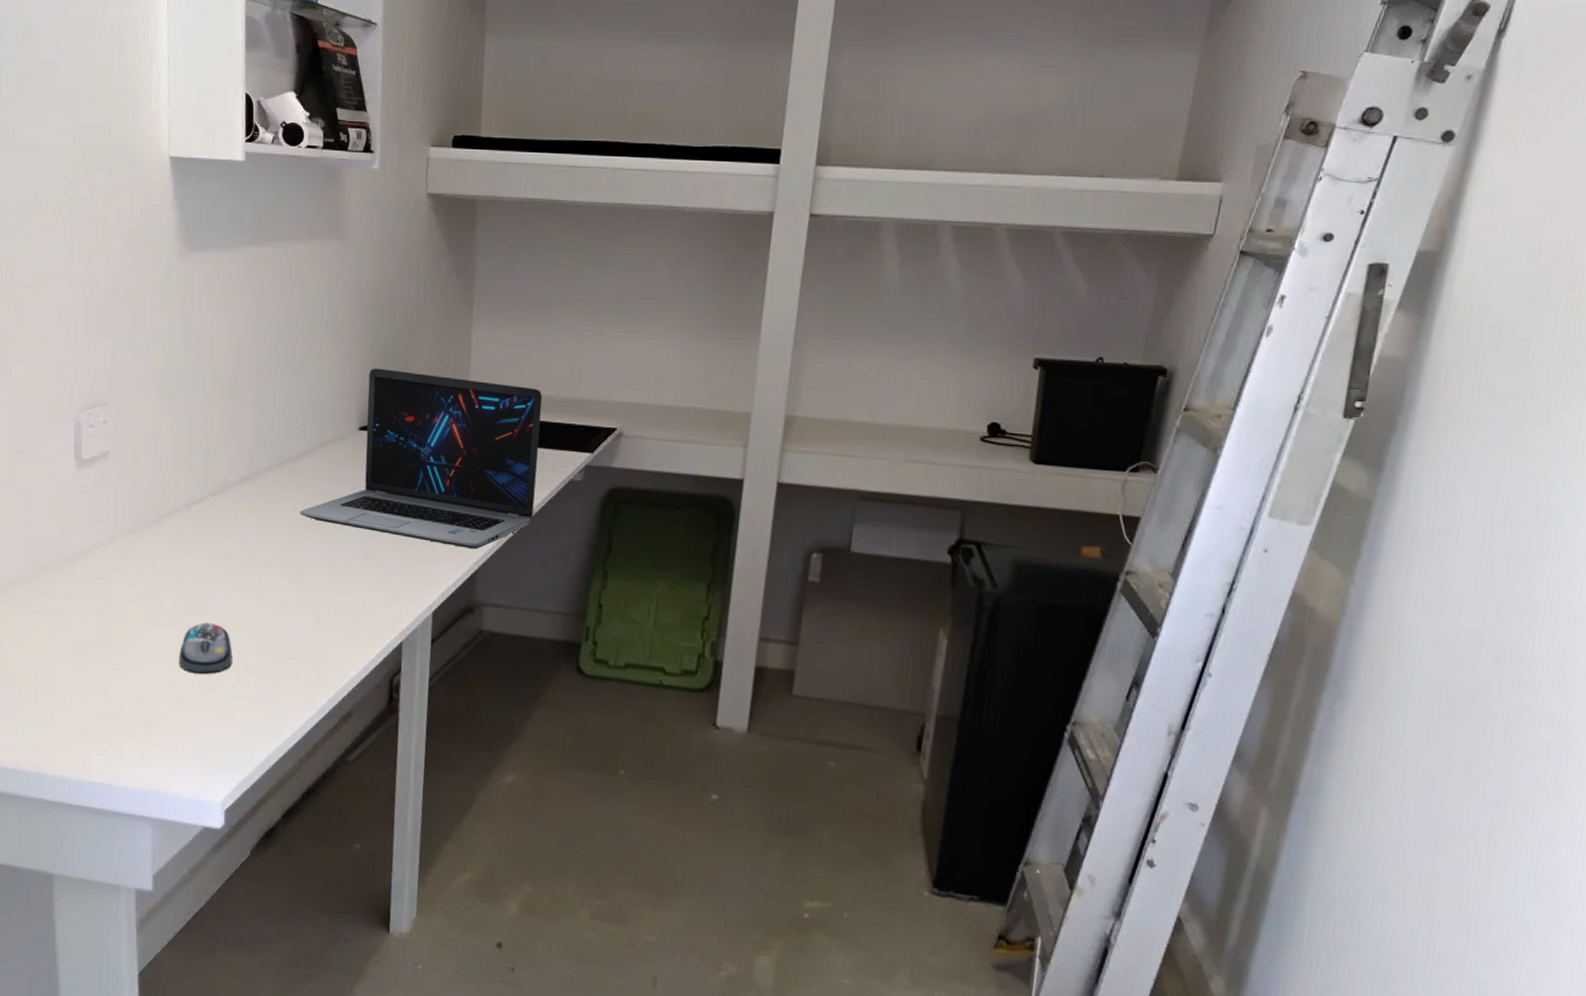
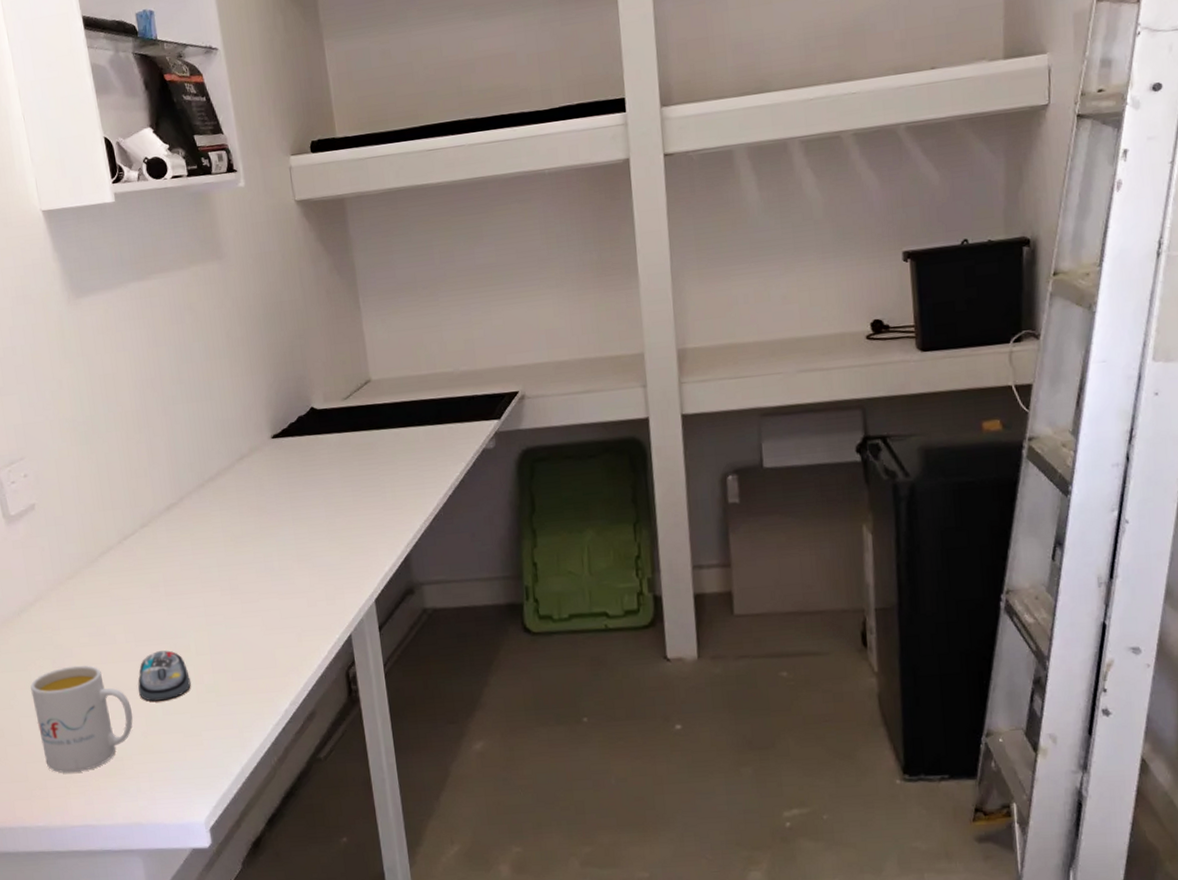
mug: none [71,621,169,729] -> present [30,665,133,773]
laptop: present [299,368,543,549] -> none [229,367,454,533]

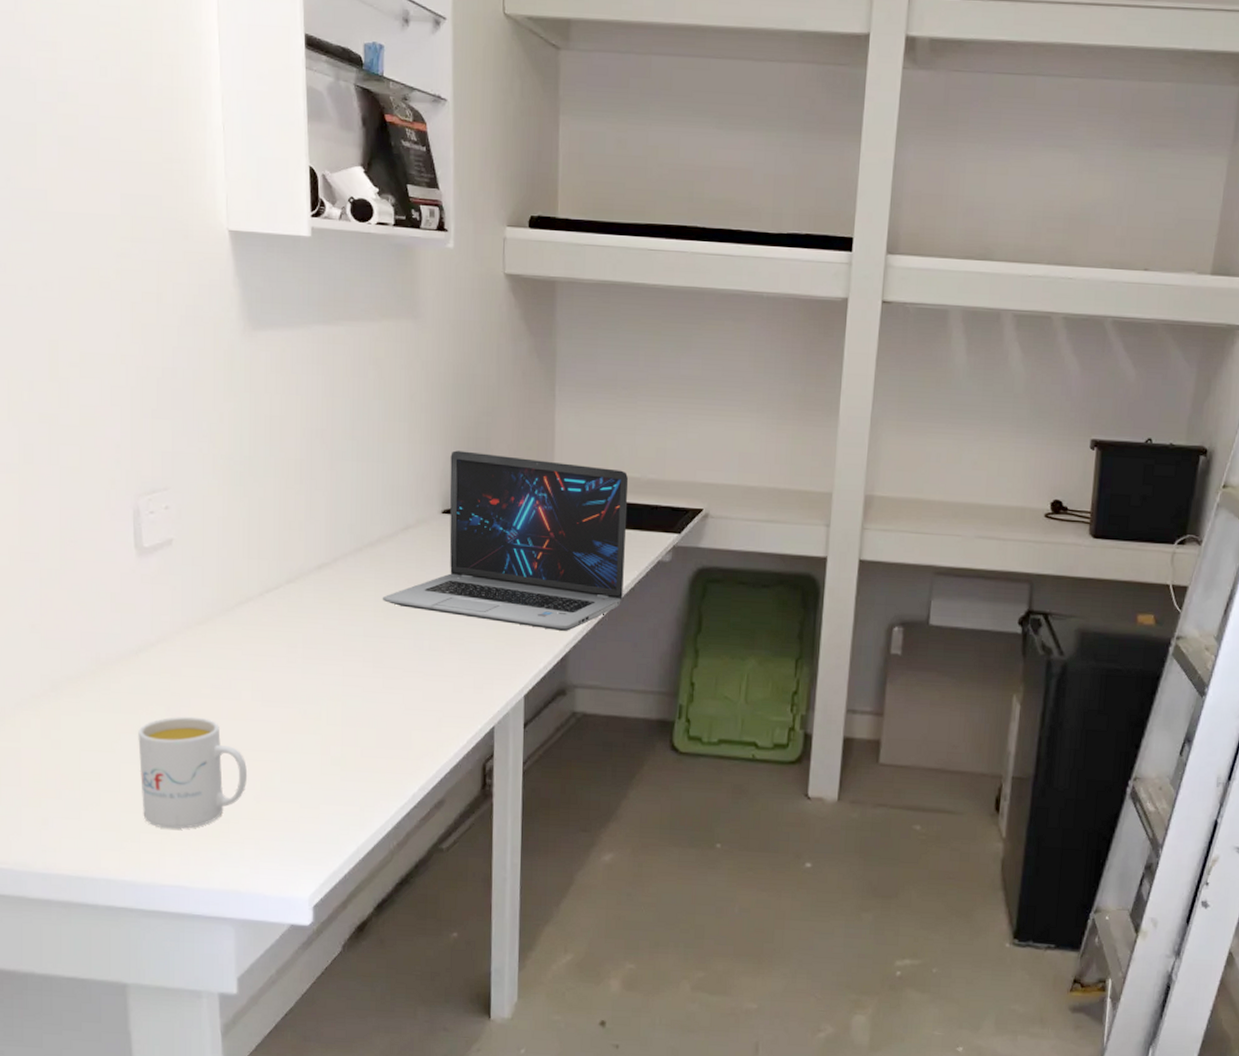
computer mouse: present [138,650,191,702] -> none [258,714,316,767]
laptop: none [229,367,454,533] -> present [382,450,629,631]

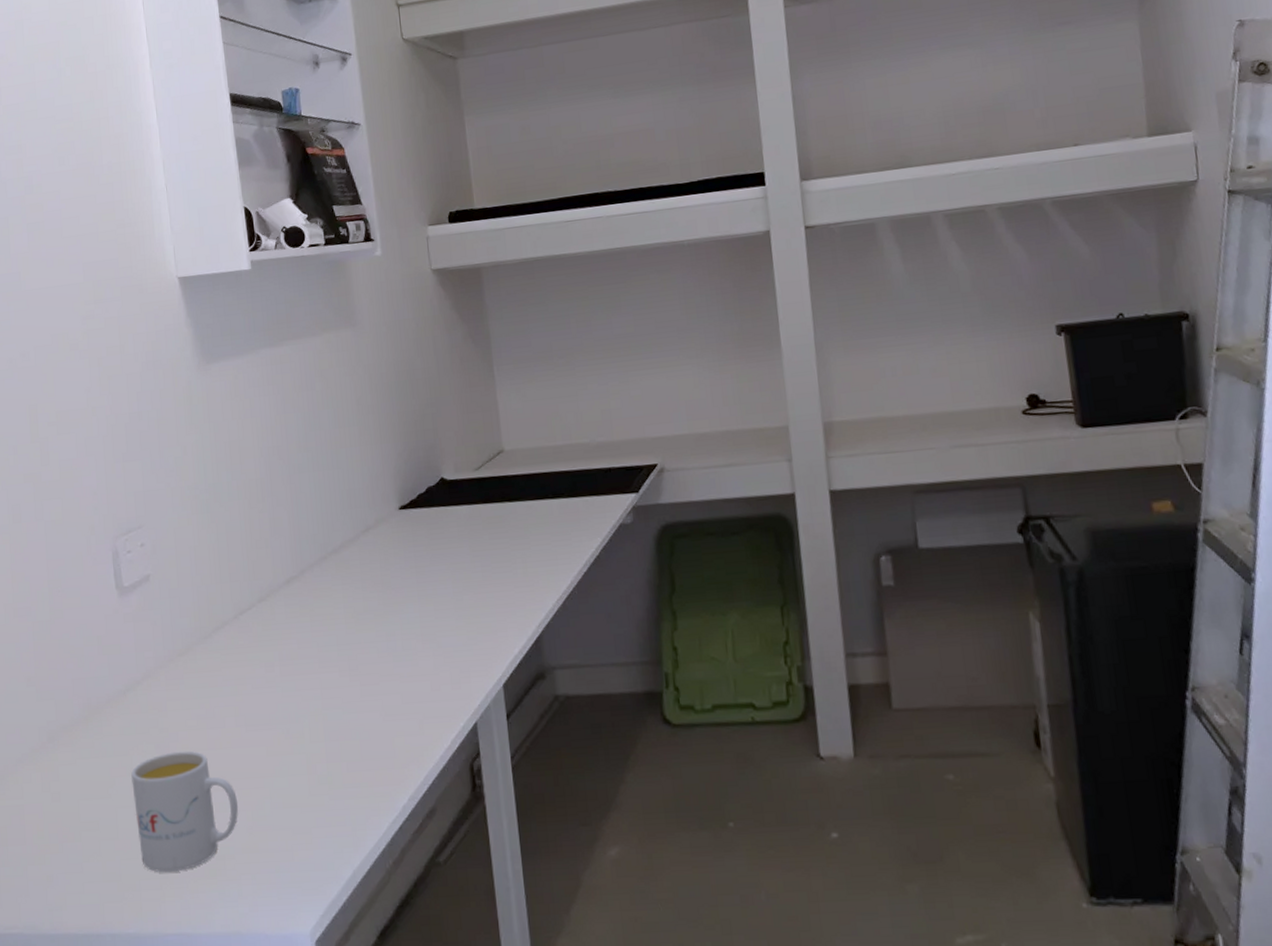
laptop: present [382,450,629,631] -> none [350,438,589,612]

